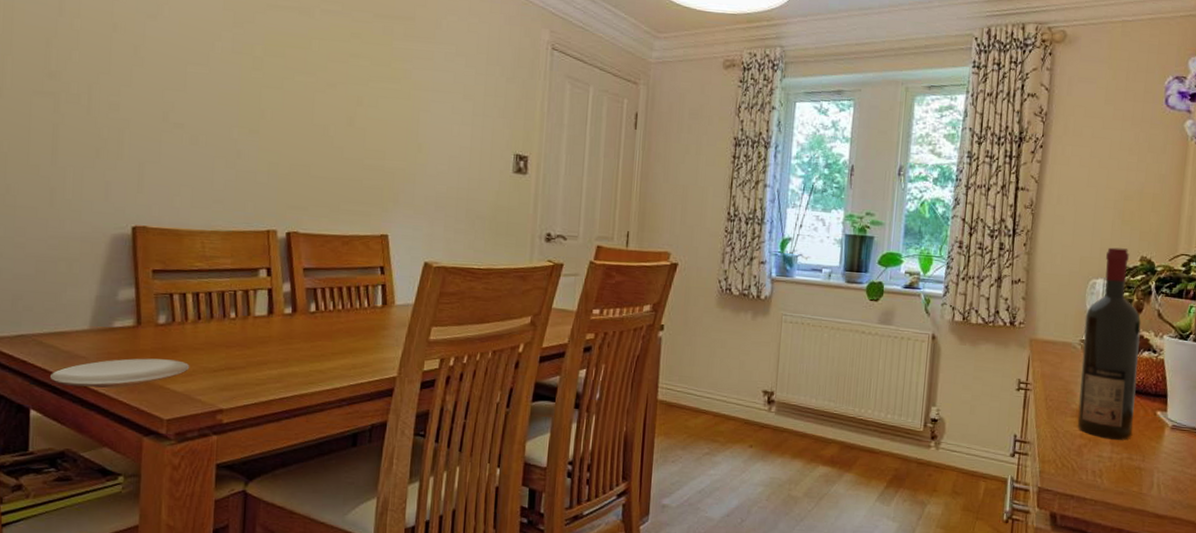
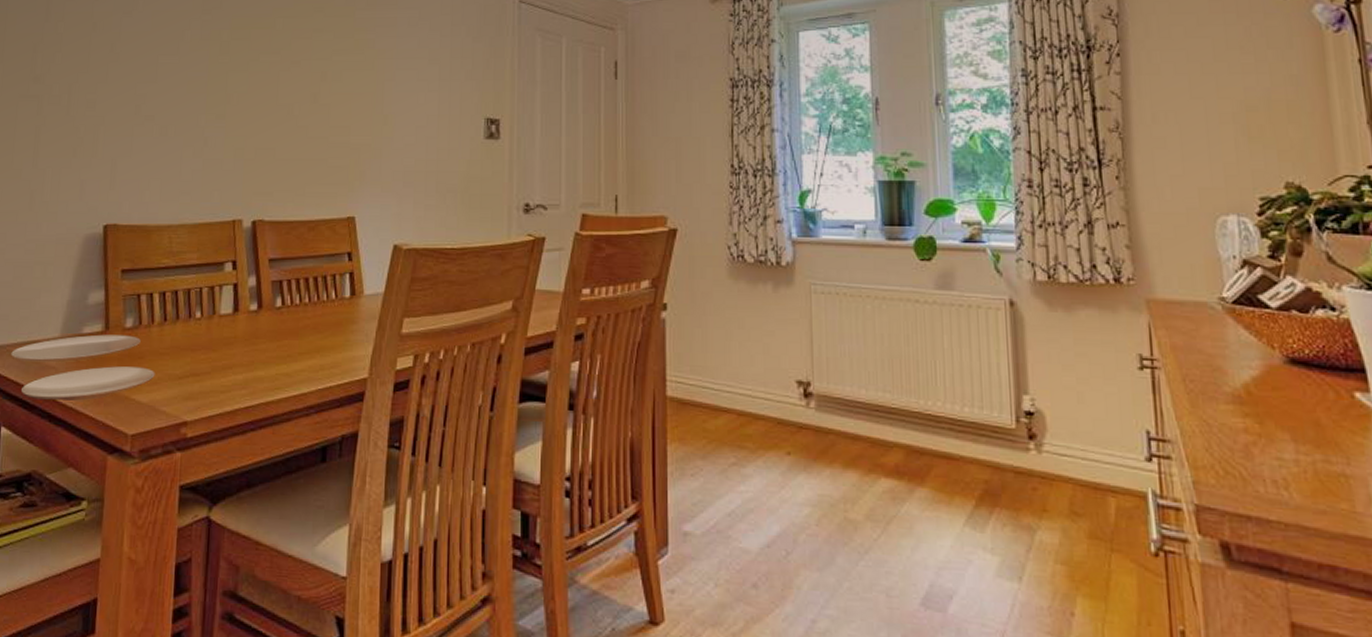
plate: none [37,329,174,353] -> present [11,334,141,363]
wine bottle: present [1077,247,1141,439] -> none [1220,173,1324,433]

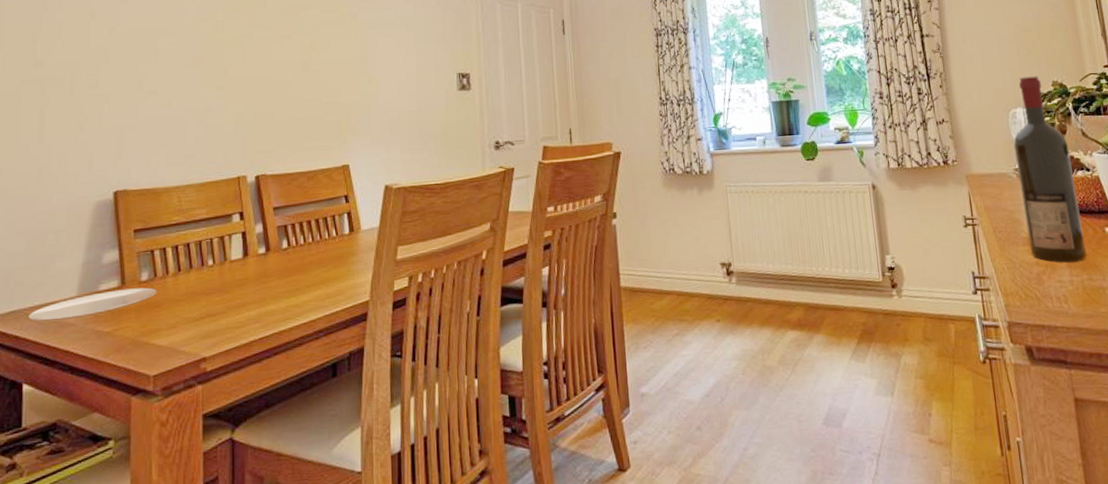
plate: present [21,366,155,401] -> none [42,314,173,355]
wine bottle: none [1220,173,1324,433] -> present [1013,76,1087,262]

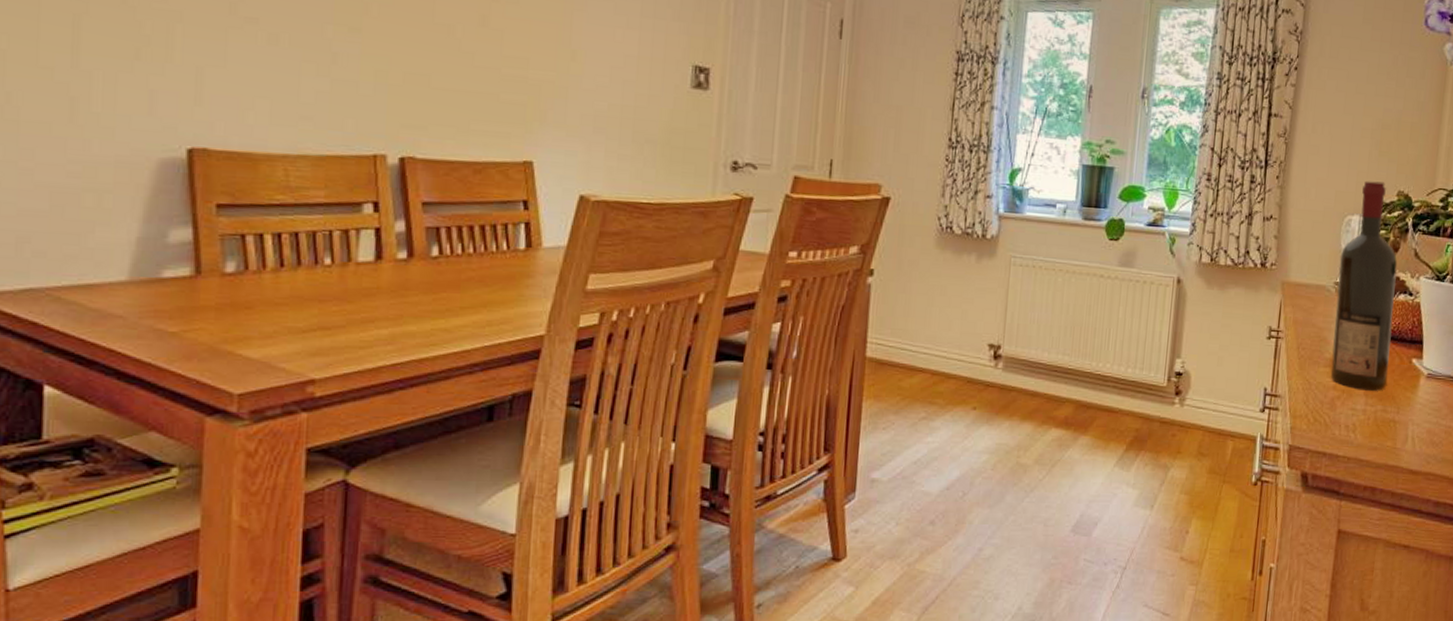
plate: present [28,287,157,322] -> none [53,279,248,311]

